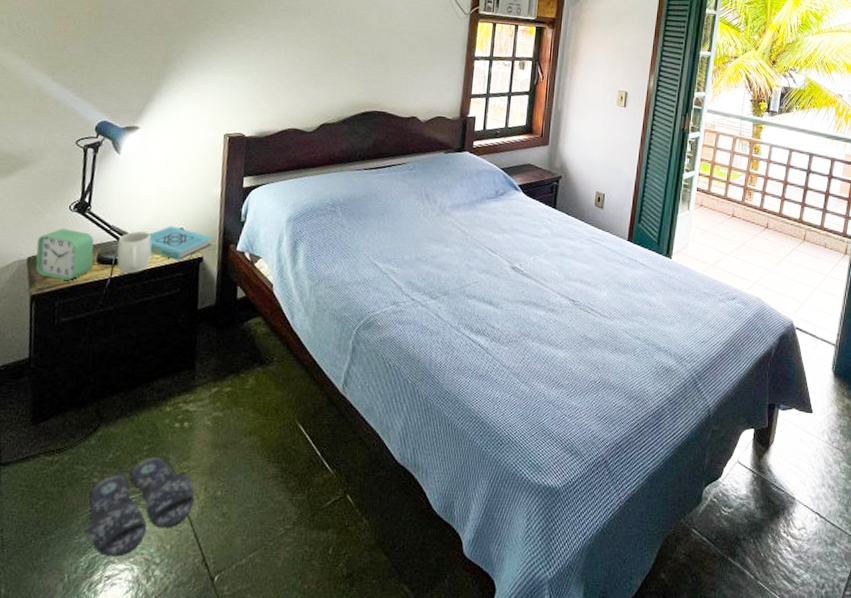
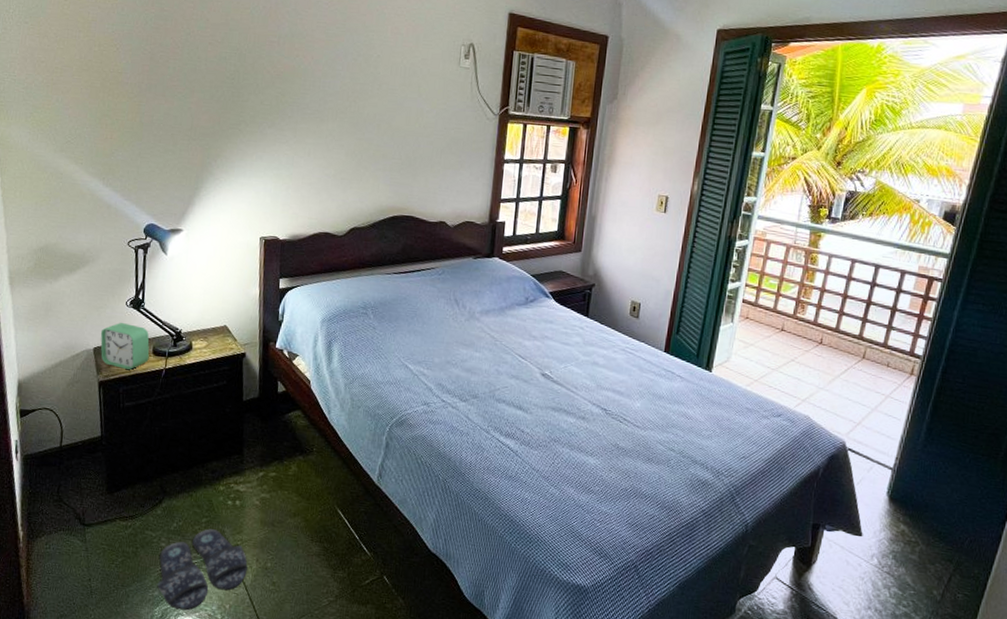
mug: present [116,231,153,274] -> none [169,327,200,366]
book: present [149,226,213,261] -> none [197,323,254,356]

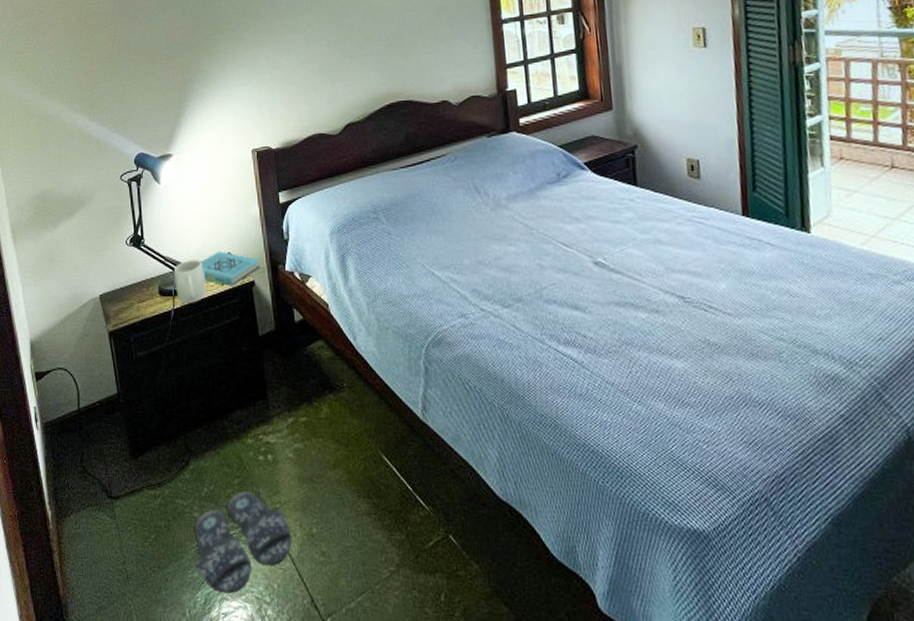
alarm clock: present [100,323,150,370] -> none [104,264,156,315]
mug: none [169,327,200,366] -> present [174,260,207,304]
book: none [197,323,254,356] -> present [201,251,261,287]

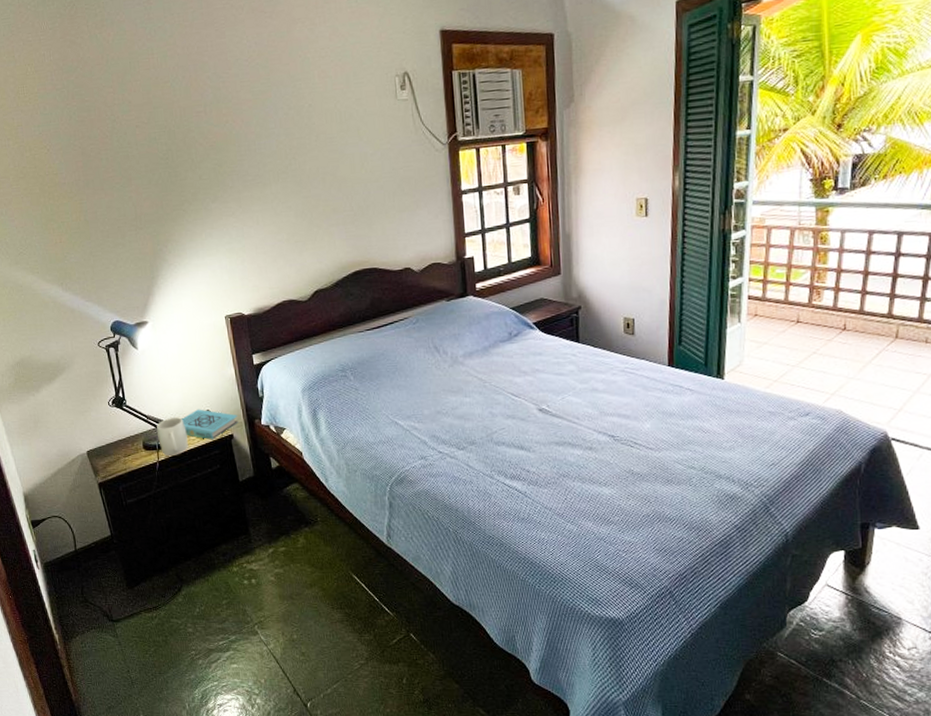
slippers: present [194,491,291,594] -> none [189,609,275,689]

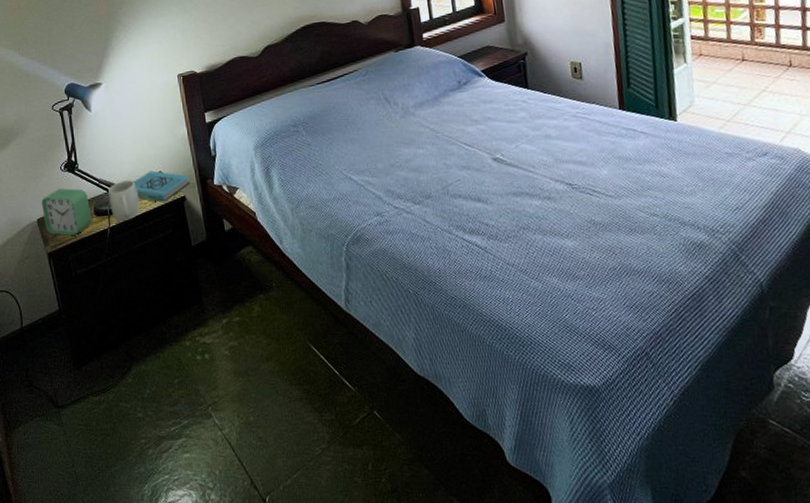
alarm clock: none [90,423,141,468] -> present [41,188,92,236]

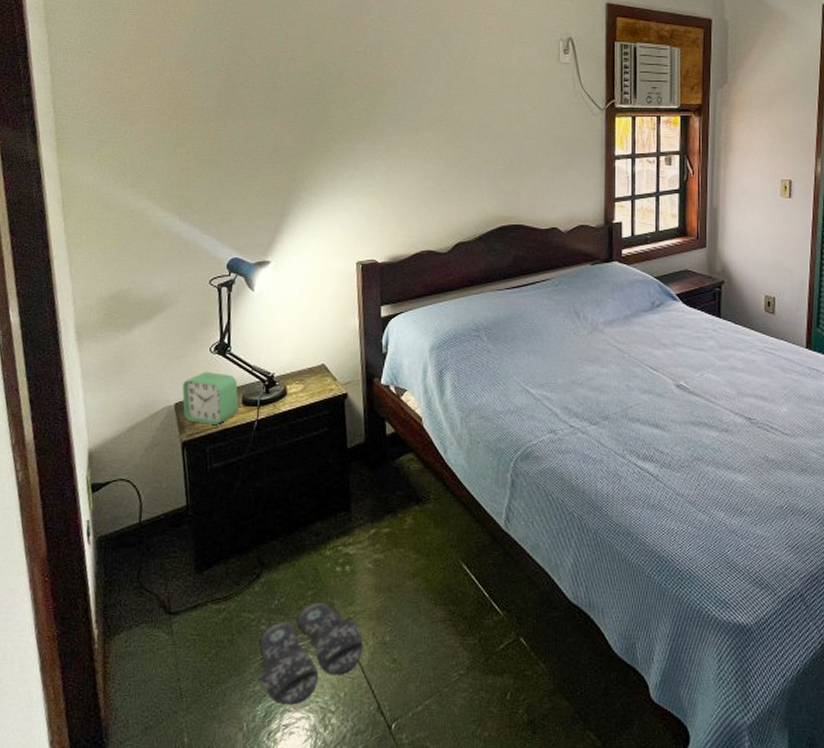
mug: present [108,180,141,222] -> none [261,370,296,415]
book: present [134,170,191,203] -> none [292,362,356,399]
slippers: none [138,389,230,484] -> present [258,603,363,705]

